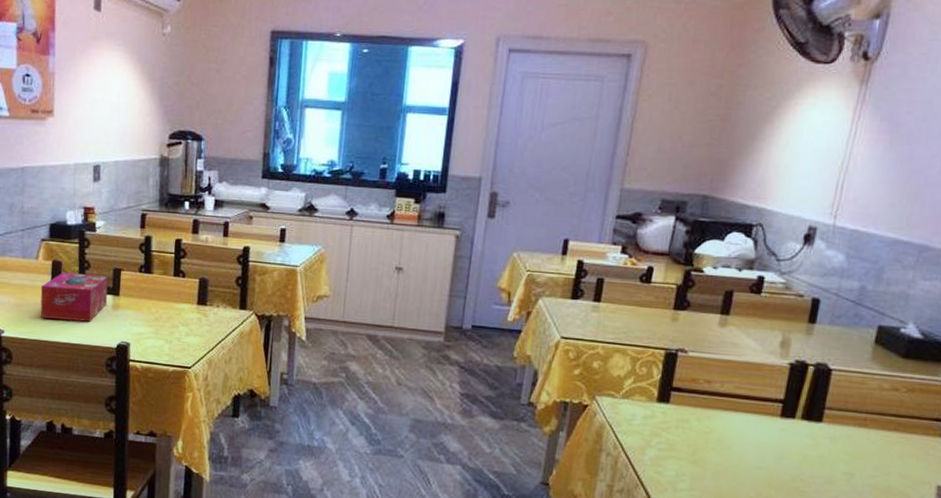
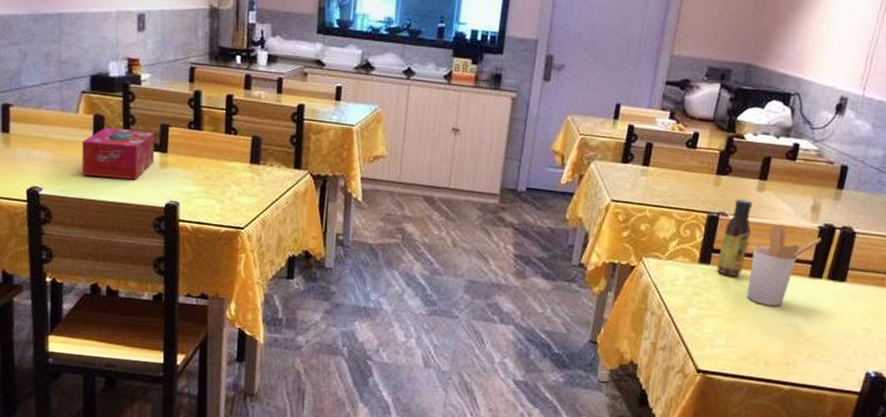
sauce bottle: none [676,335,715,416] -> present [716,199,753,276]
utensil holder: none [710,361,794,448] -> present [746,224,822,306]

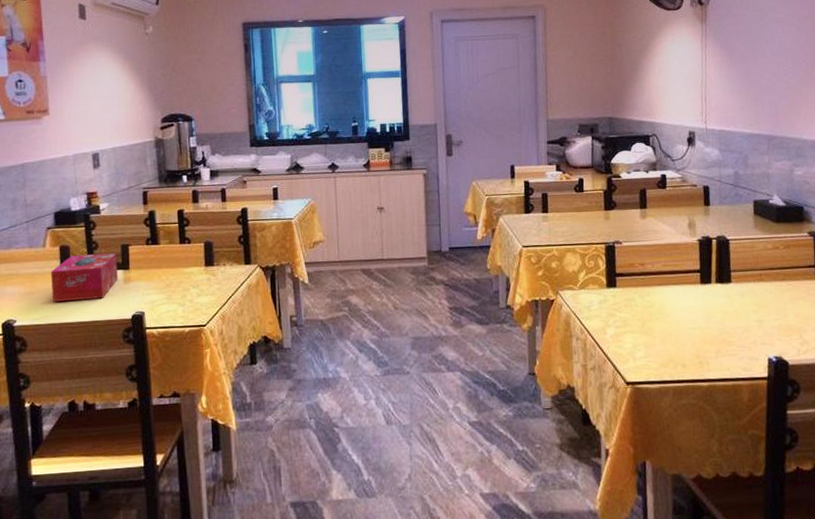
sauce bottle: present [716,199,753,276] -> none [621,227,645,294]
utensil holder: present [746,224,822,306] -> none [649,243,703,315]

